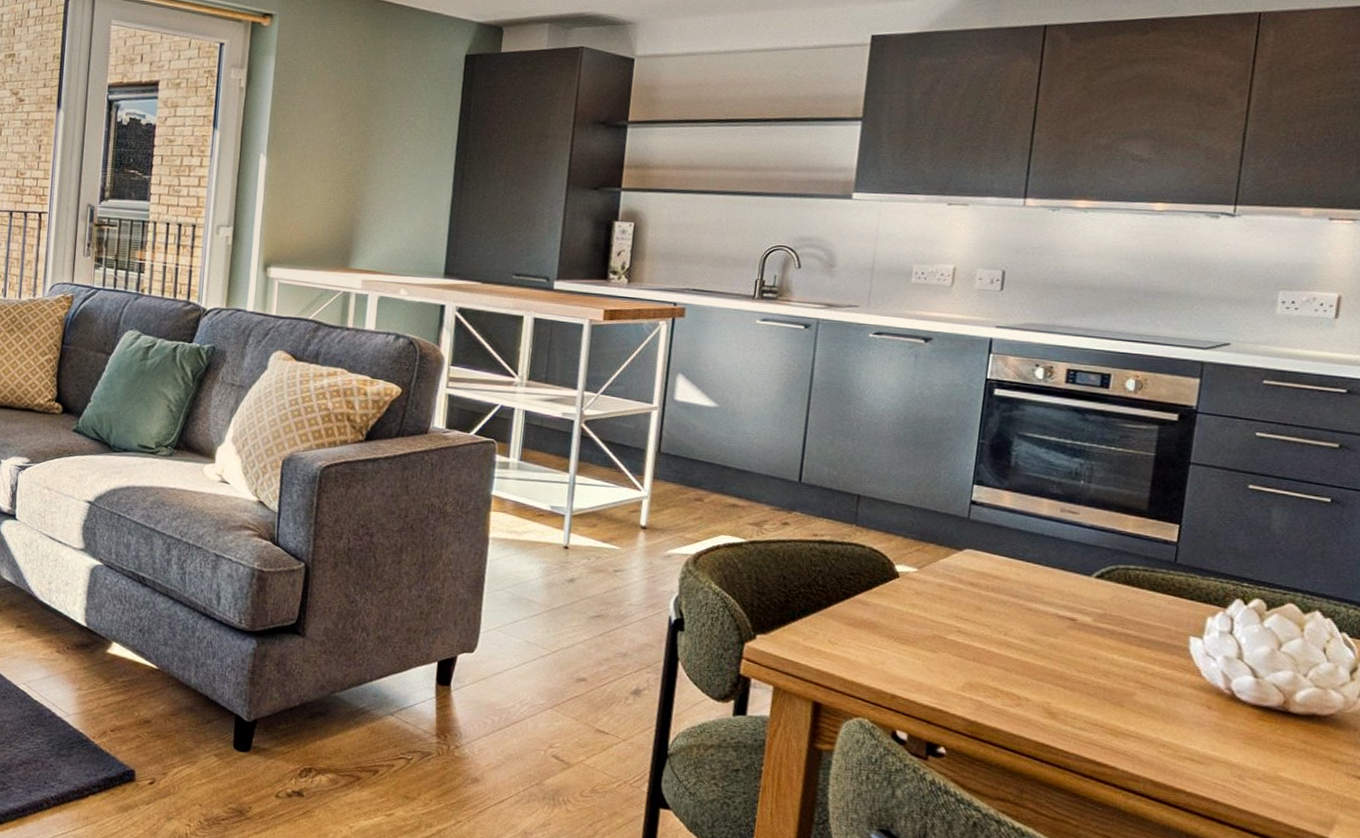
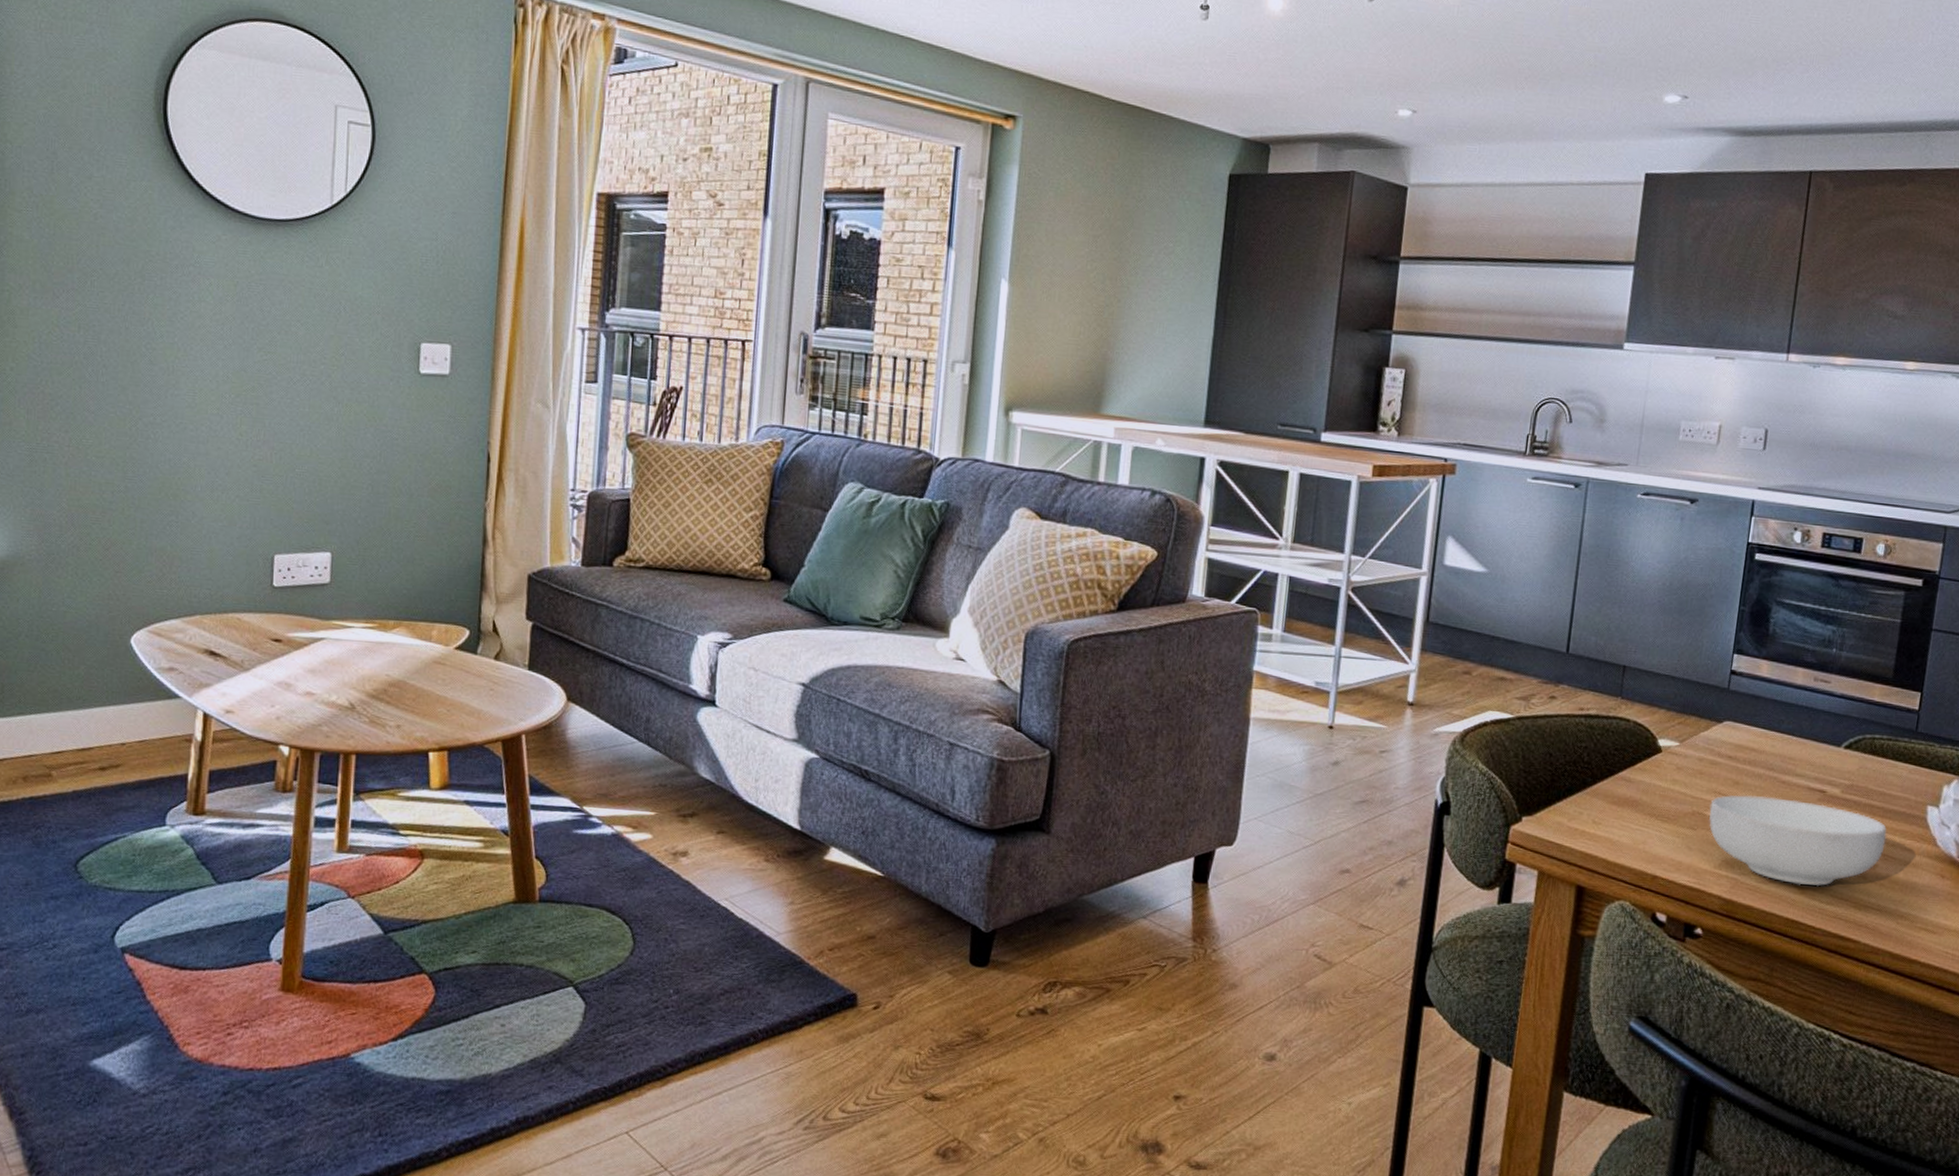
cereal bowl: none [950,620,1145,712] -> present [1709,795,1887,887]

